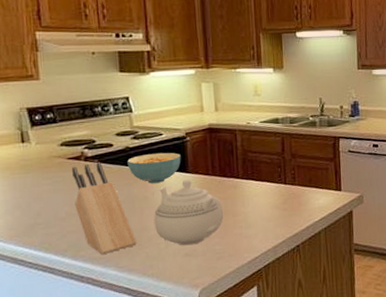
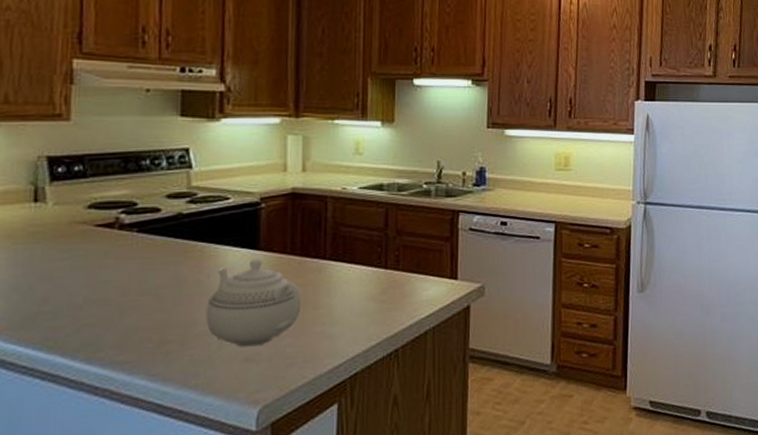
knife block: present [72,161,137,254] -> none [98,231,179,357]
cereal bowl: present [127,152,181,183] -> none [178,222,251,262]

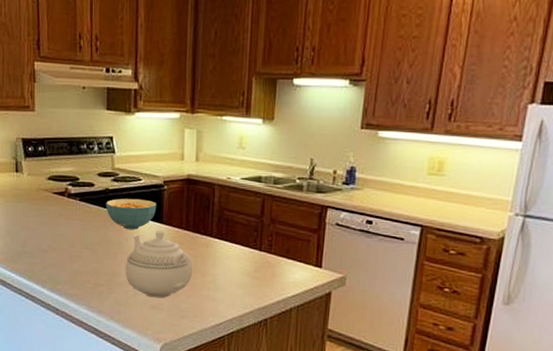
cereal bowl: none [178,222,251,262] -> present [106,198,157,230]

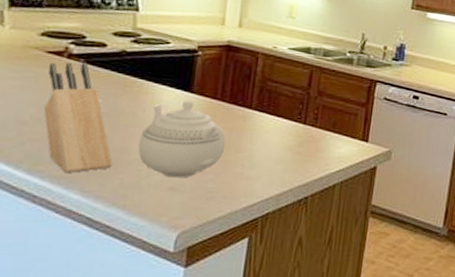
knife block: none [56,200,108,292] -> present [43,62,113,173]
cereal bowl: present [106,198,157,230] -> none [120,62,187,99]

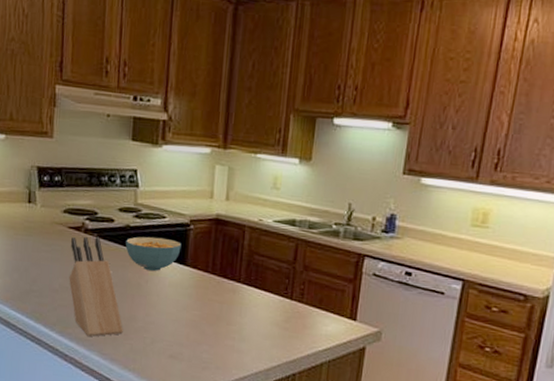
cereal bowl: none [120,62,187,99] -> present [125,236,182,271]
teapot: present [138,100,226,178] -> none [143,272,217,347]

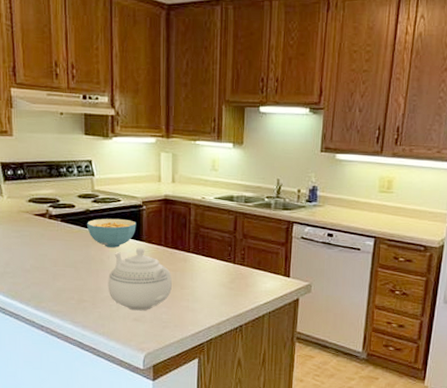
knife block: present [69,236,123,337] -> none [38,221,91,308]
teapot: none [143,272,217,347] -> present [107,247,172,311]

